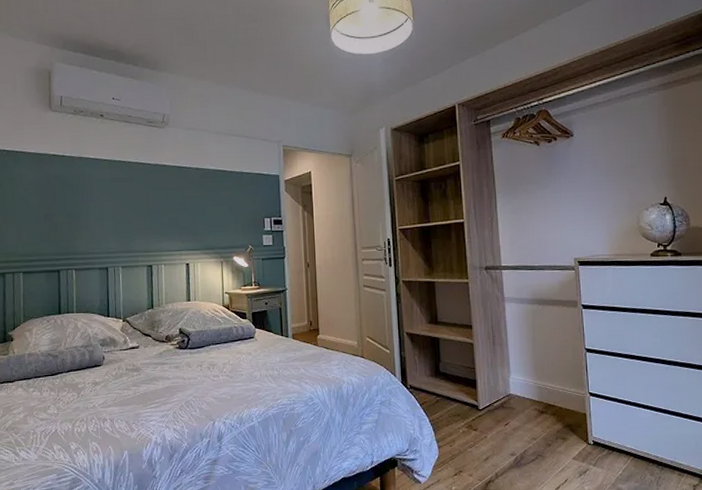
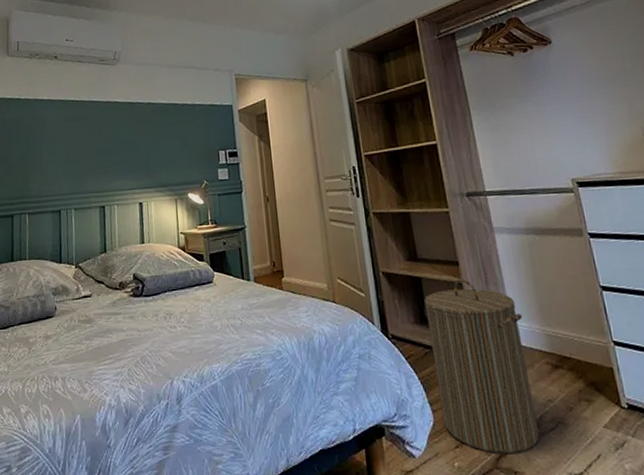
laundry hamper: none [440,340,522,479] -> present [424,279,540,454]

